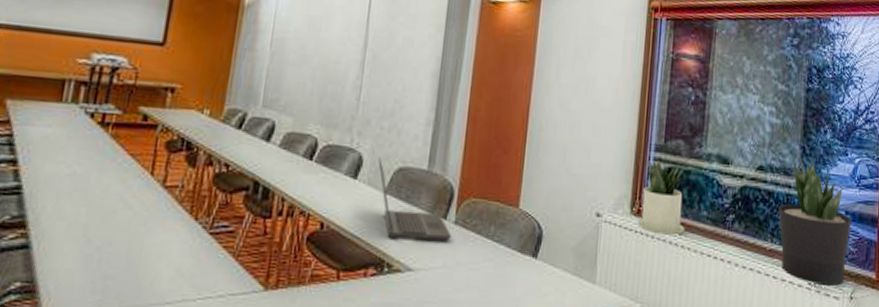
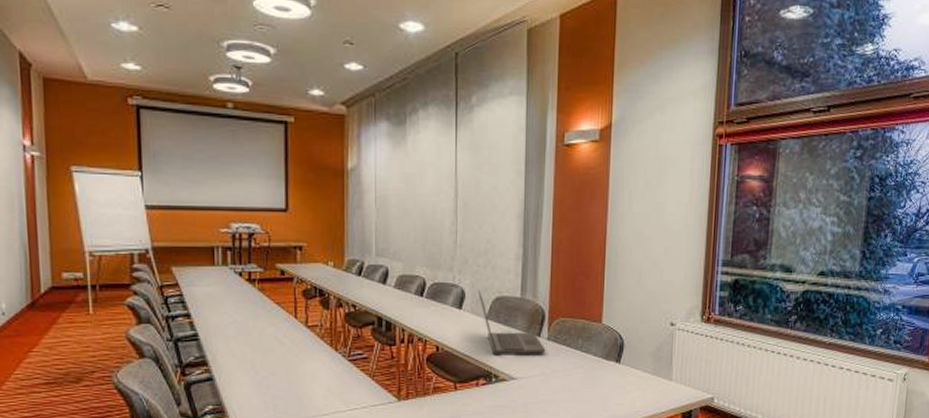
planter: present [638,160,685,236] -> none [708,274,751,337]
planter: present [778,153,852,286] -> none [838,257,908,370]

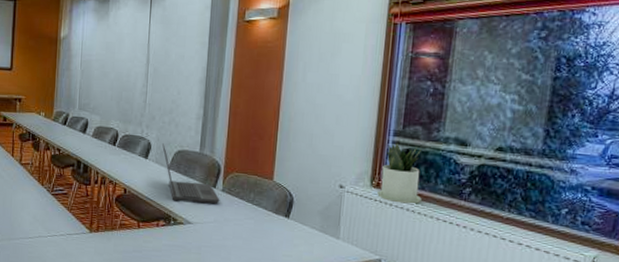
planter: none [708,274,751,337] -> present [377,143,422,204]

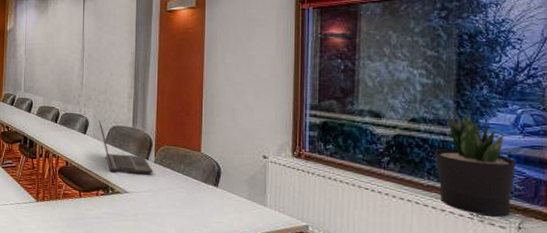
planter: present [377,143,422,204] -> none [299,116,342,173]
planter: none [517,135,599,251] -> present [434,107,516,217]

